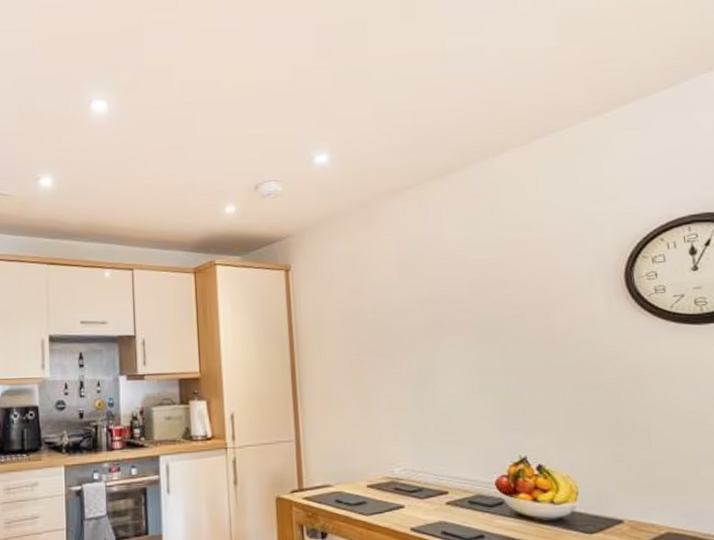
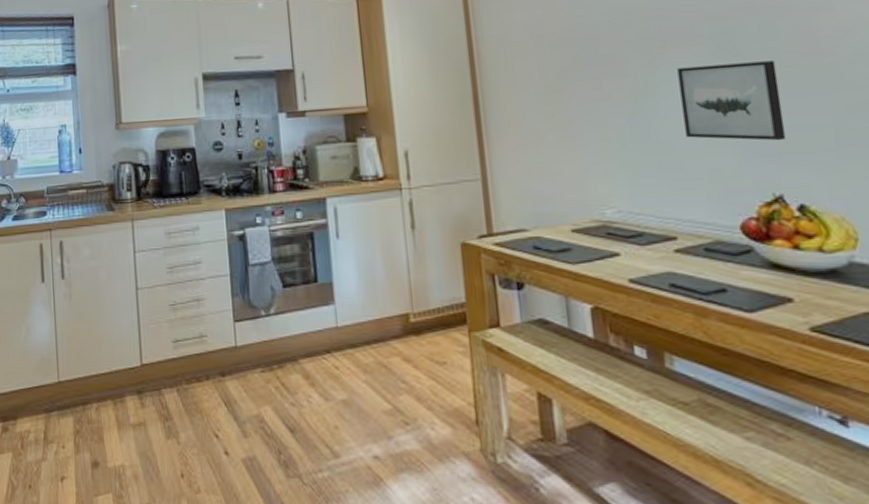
wall art: none [452,347,530,412] -> present [677,60,787,141]

